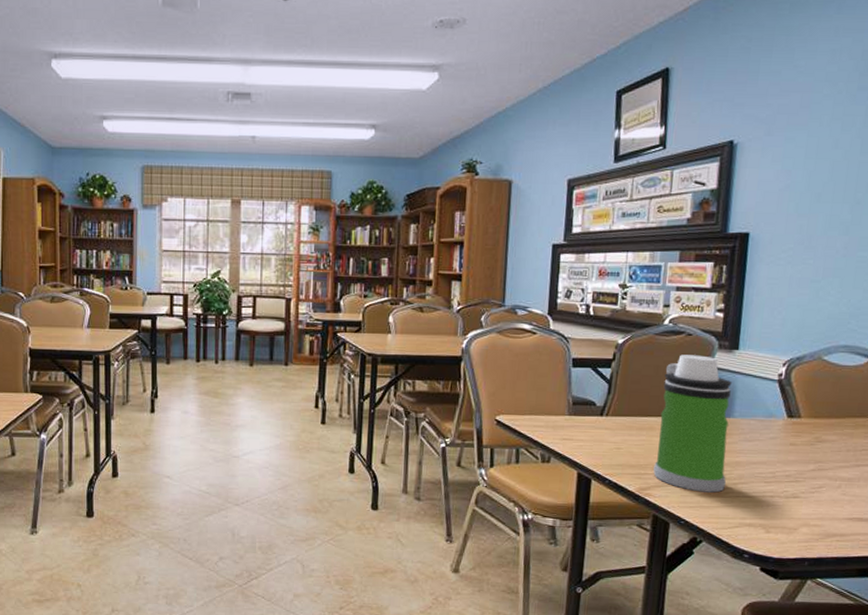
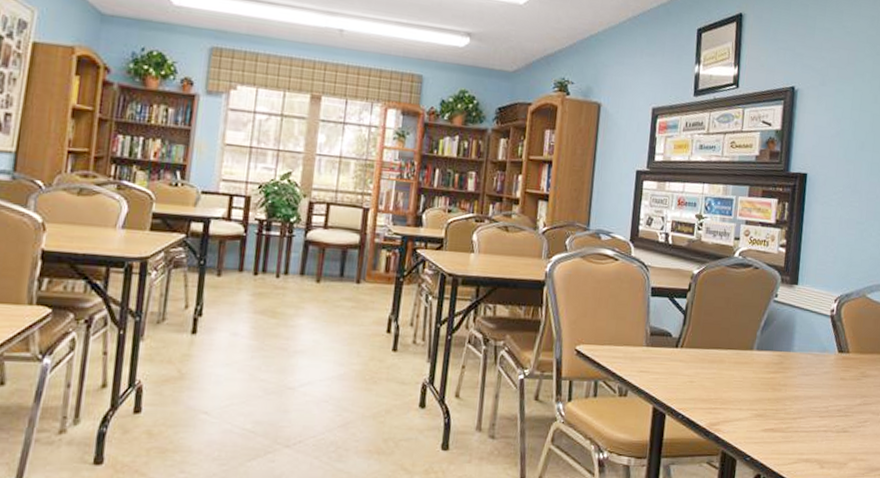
water bottle: present [653,354,732,493] -> none [723,287,792,428]

